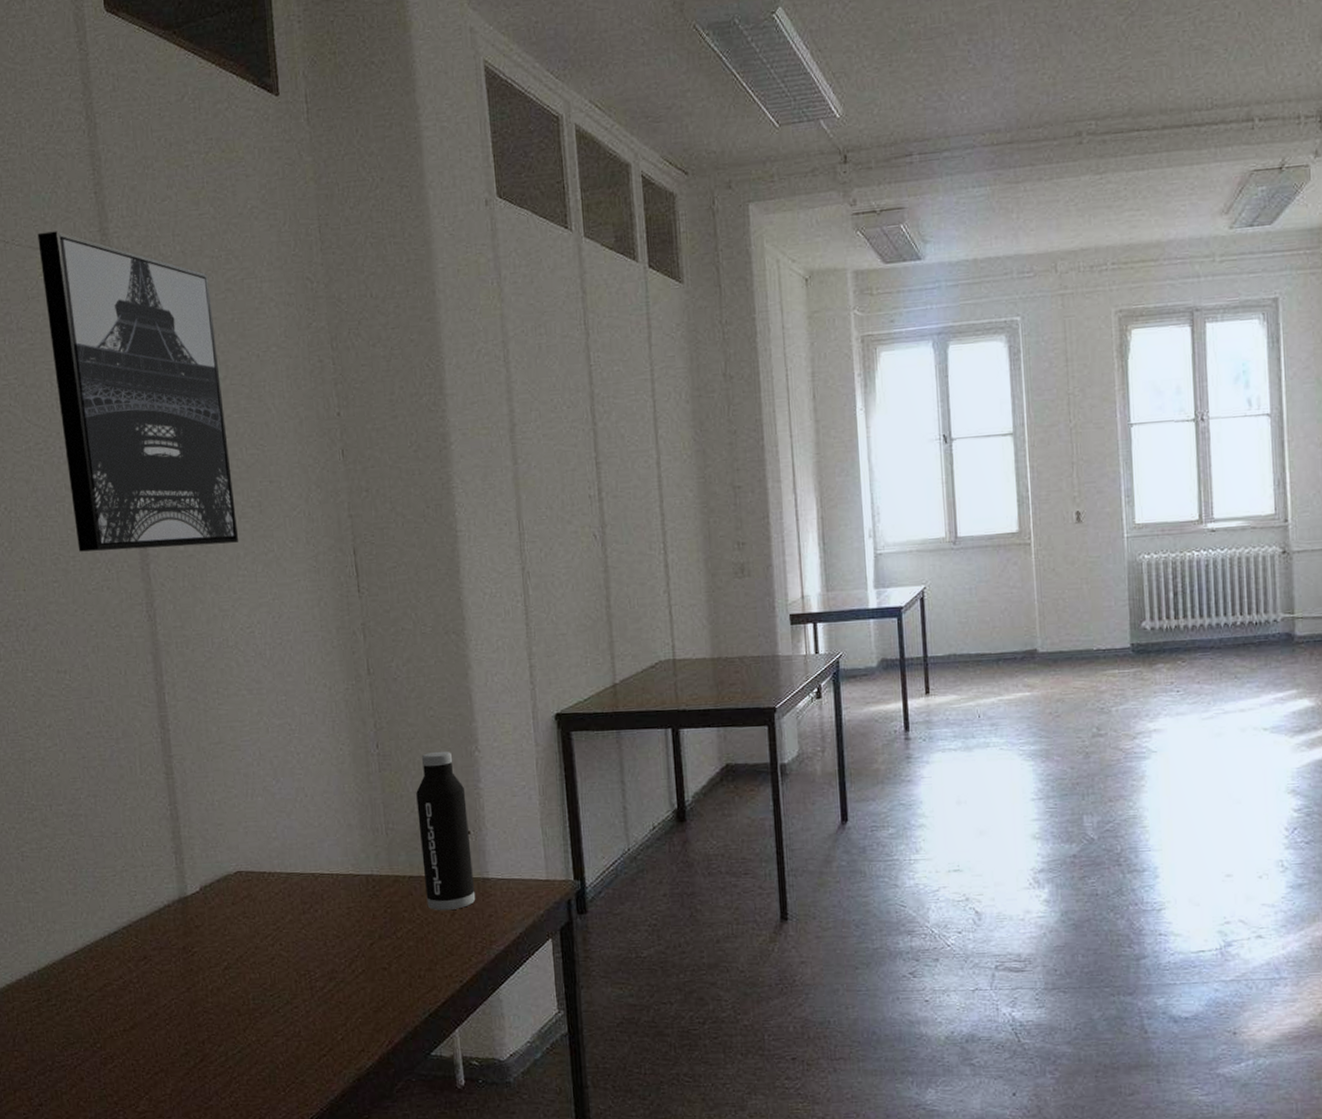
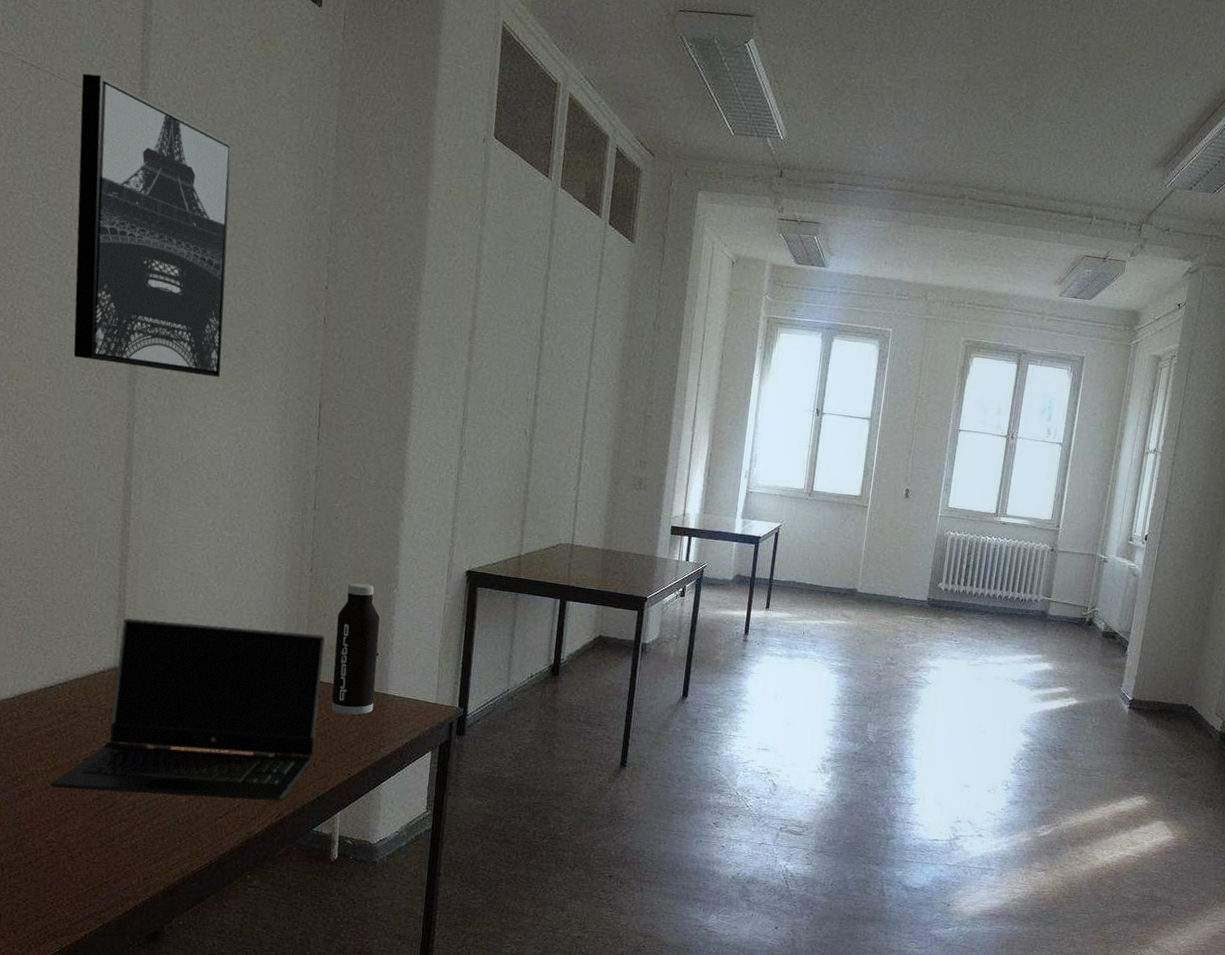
laptop computer: none [132,821,417,1048] -> present [50,618,326,801]

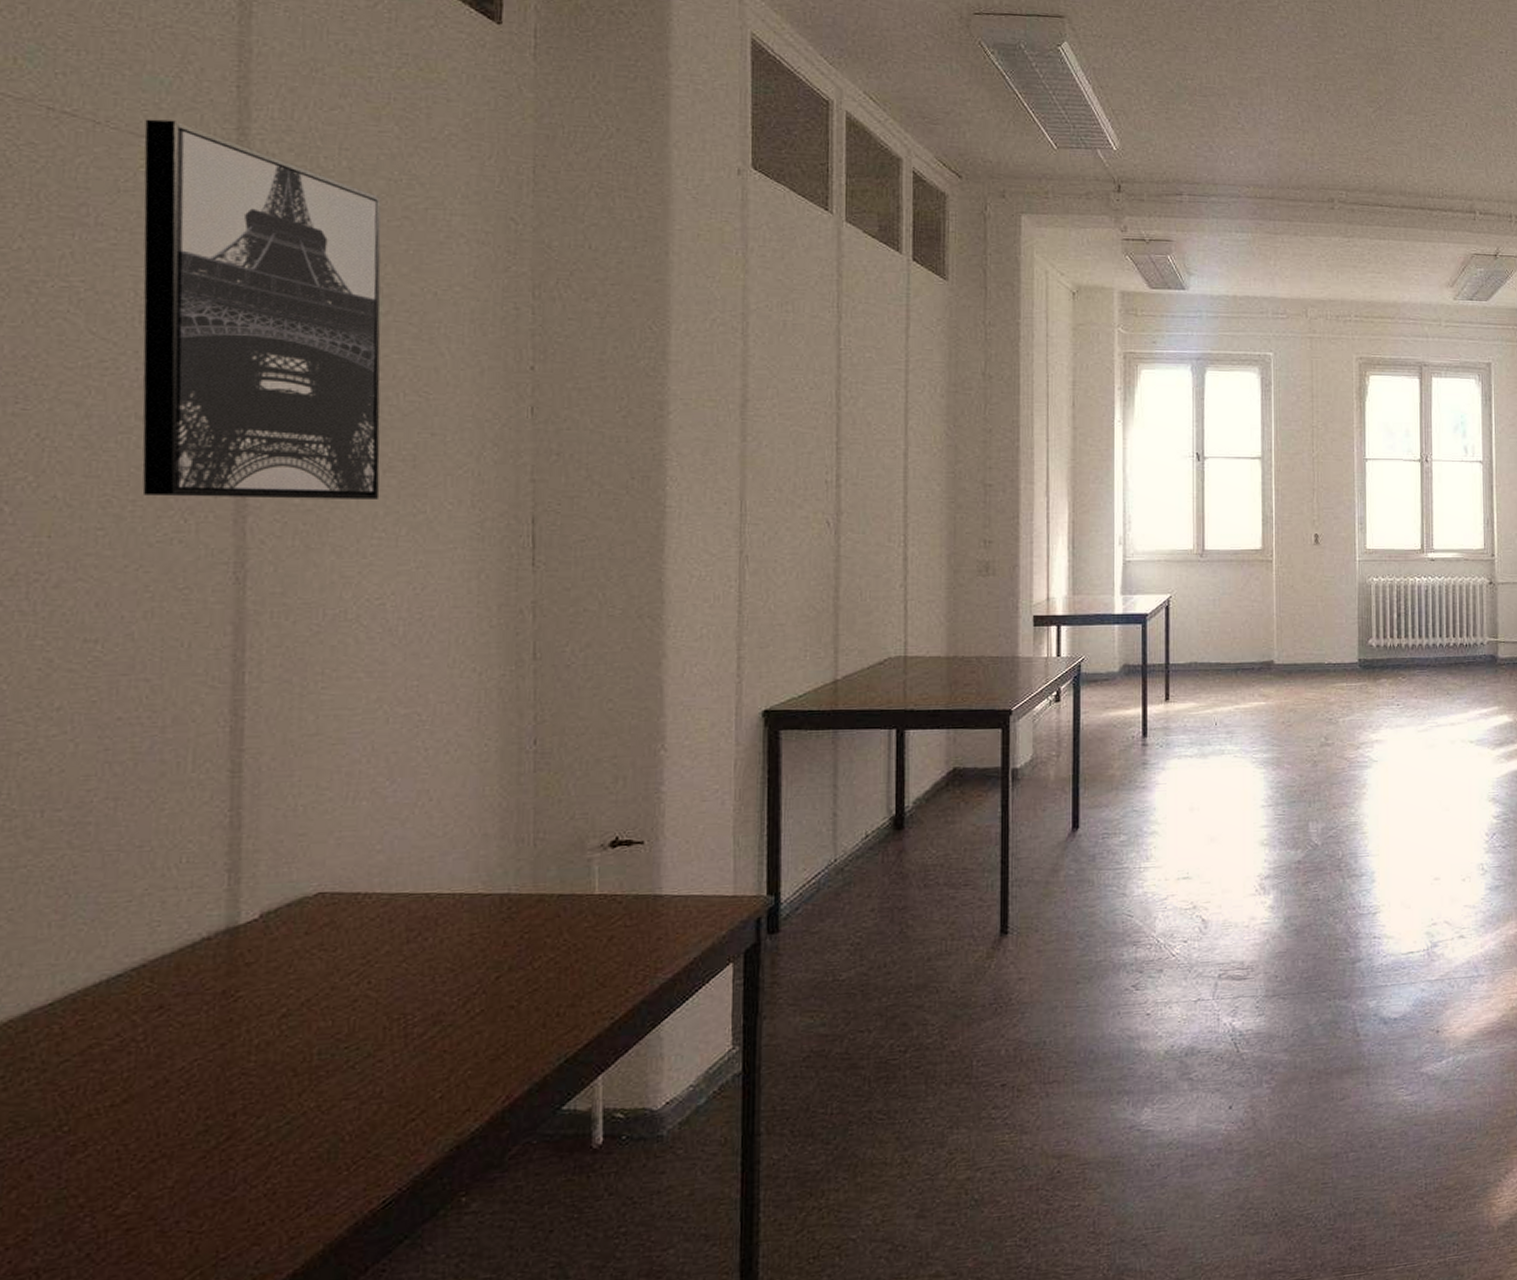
laptop computer: present [50,618,326,801] -> none [121,829,563,1129]
water bottle: present [331,583,380,715] -> none [578,749,643,935]

